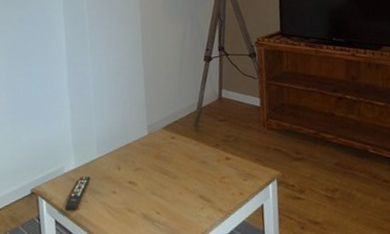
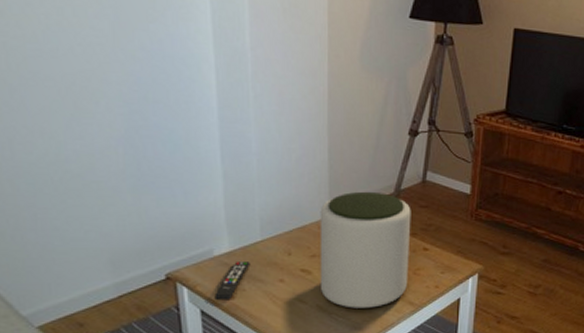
plant pot: none [140,110,216,216] -> present [320,191,411,308]

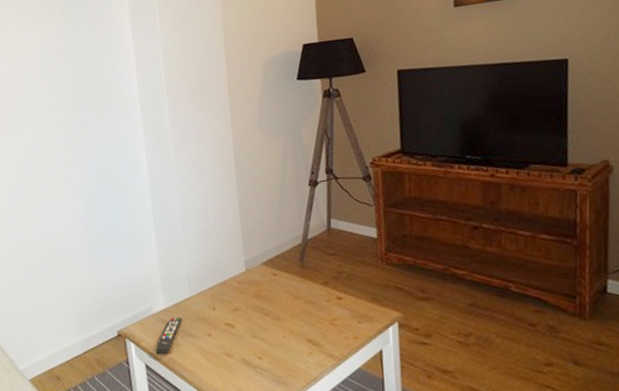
plant pot: present [320,191,411,308] -> none [237,243,326,362]

